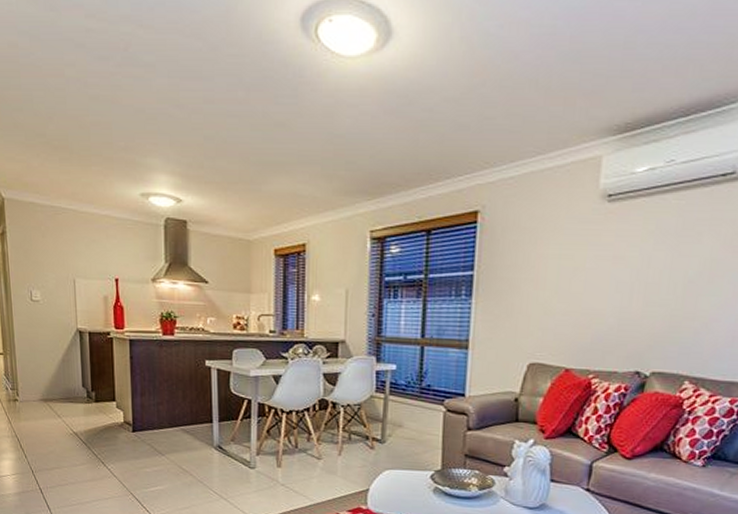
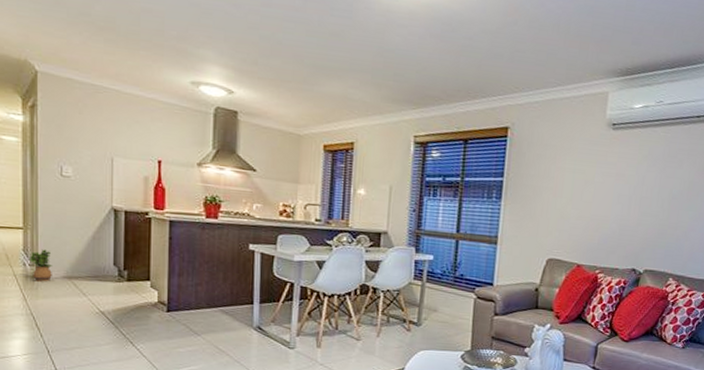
potted plant: none [9,373,31,405] -> present [28,249,52,282]

